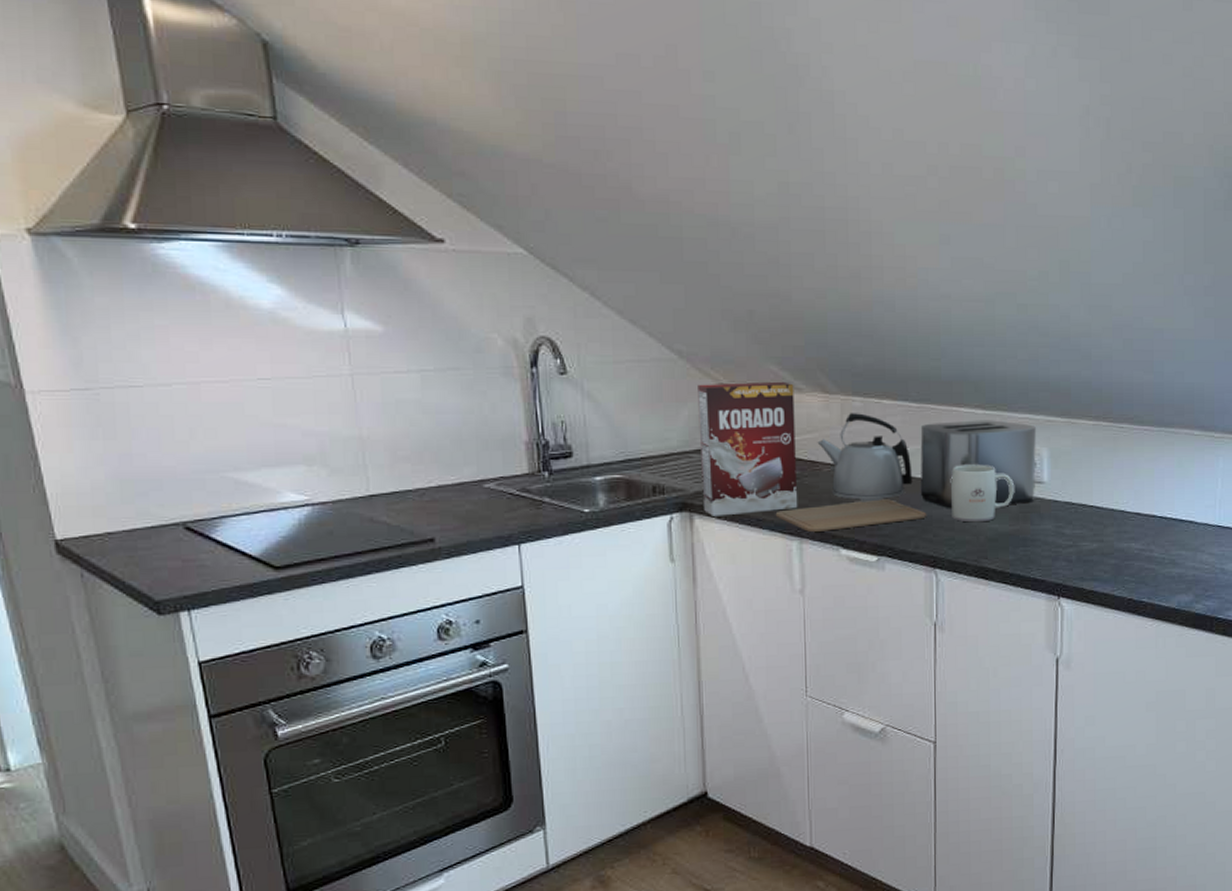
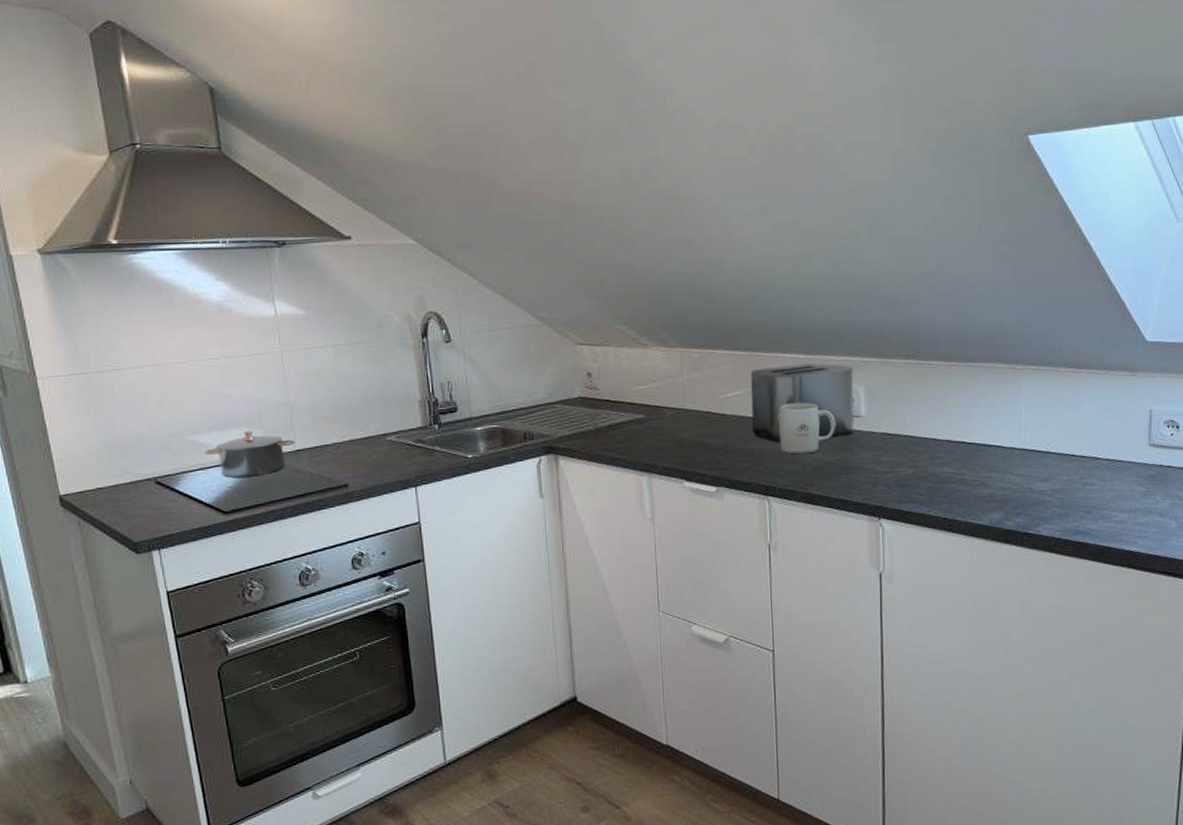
cooking pot: none [249,469,368,526] -> present [203,430,296,478]
cereal box: present [698,381,798,516] -> none [559,339,647,457]
chopping board: present [775,499,927,533] -> none [627,436,759,469]
kettle: present [817,413,913,502] -> none [661,363,745,440]

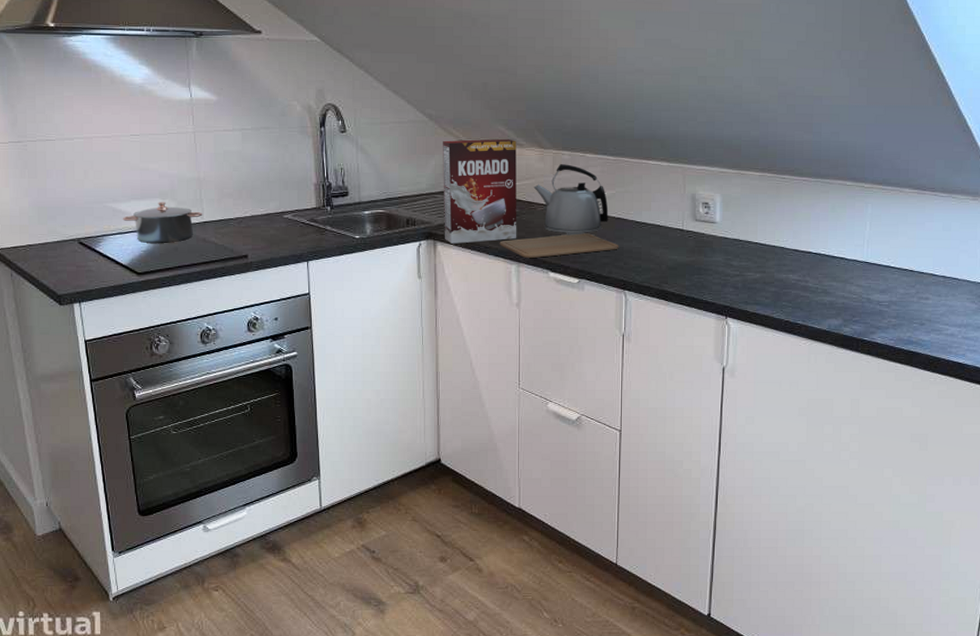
cereal box: none [559,339,647,457] -> present [443,138,517,244]
chopping board: none [627,436,759,469] -> present [499,233,619,259]
kettle: none [661,363,745,440] -> present [533,164,609,235]
toaster: present [750,363,854,443] -> none [615,171,712,243]
mug: present [778,403,835,455] -> none [638,207,691,254]

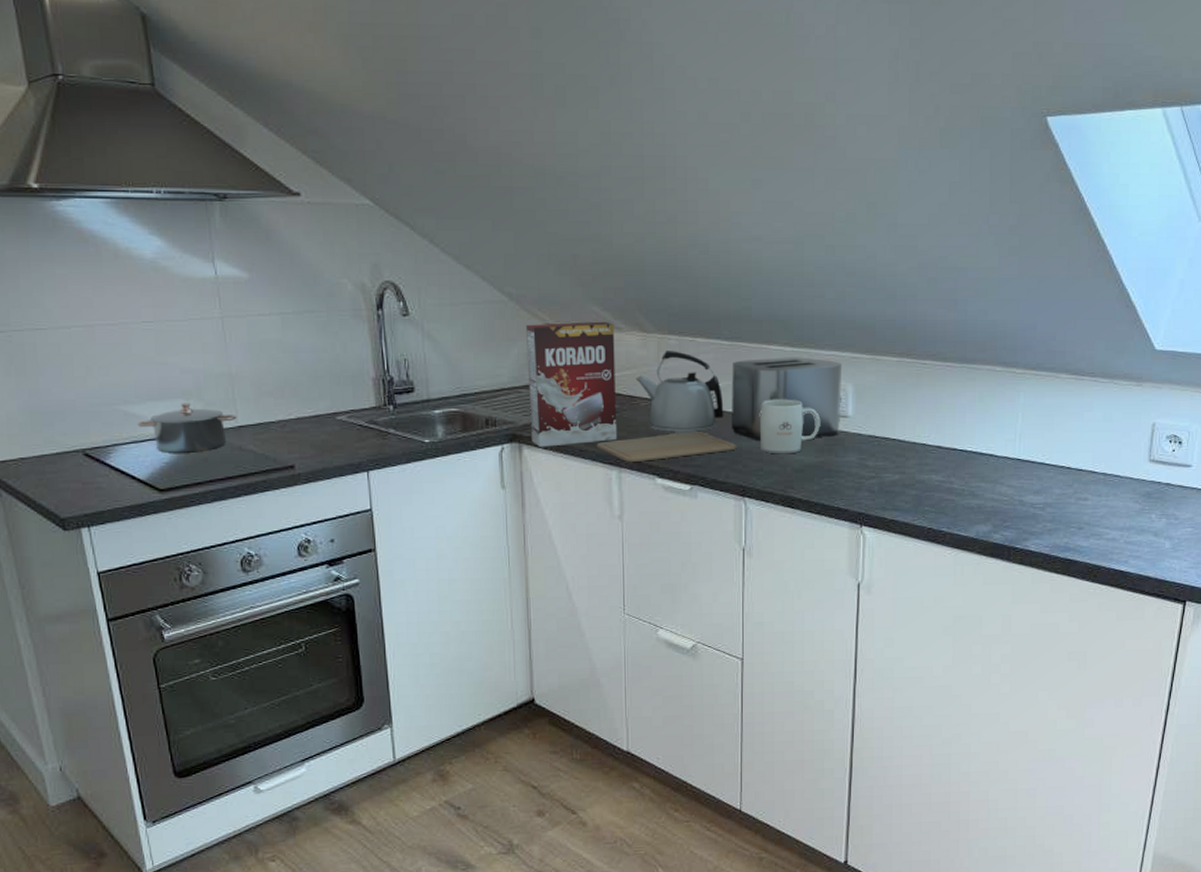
toaster: none [615,171,712,243] -> present [731,357,843,442]
mug: none [638,207,691,254] -> present [759,399,820,454]

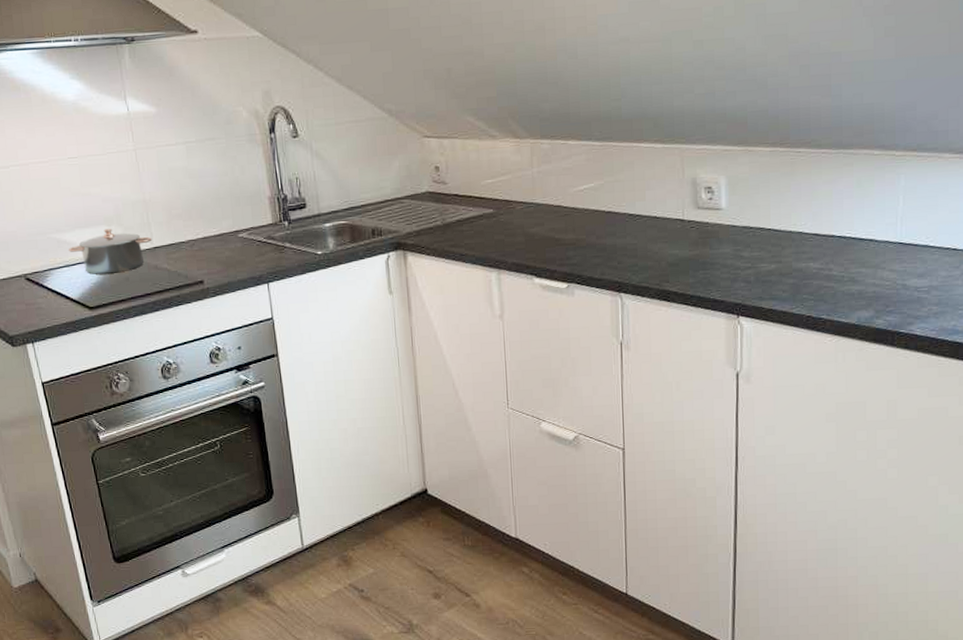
cereal box: present [526,321,618,447] -> none [406,130,496,253]
chopping board: present [596,432,737,463] -> none [476,231,612,265]
kettle: present [635,351,724,435] -> none [510,154,598,235]
toaster: present [731,357,843,442] -> none [603,152,715,238]
mug: present [759,399,820,454] -> none [632,195,693,250]

